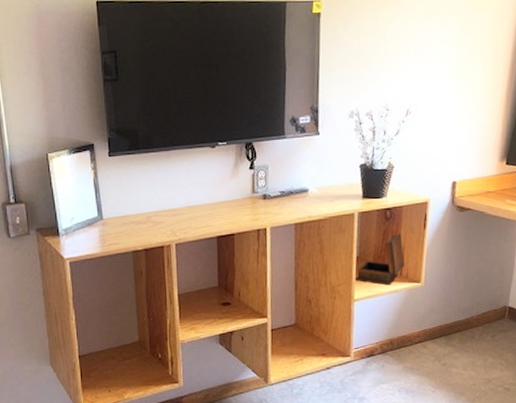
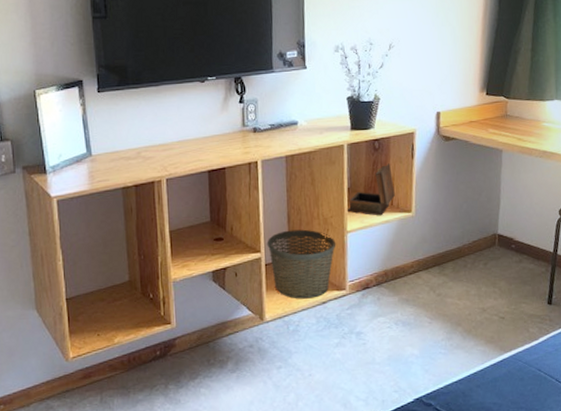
basket: none [273,296,343,364] -> present [267,229,336,299]

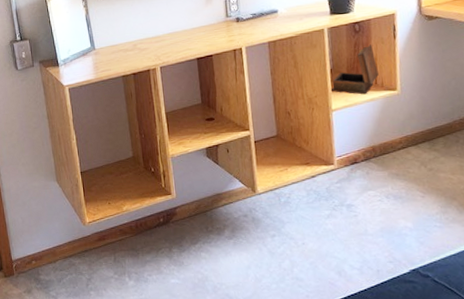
basket: present [267,229,336,299] -> none [254,109,322,173]

